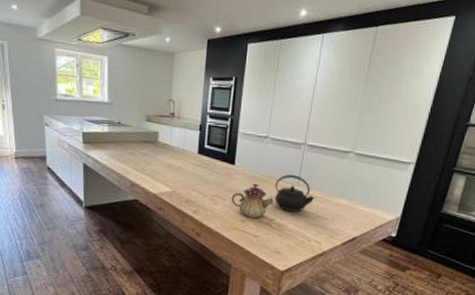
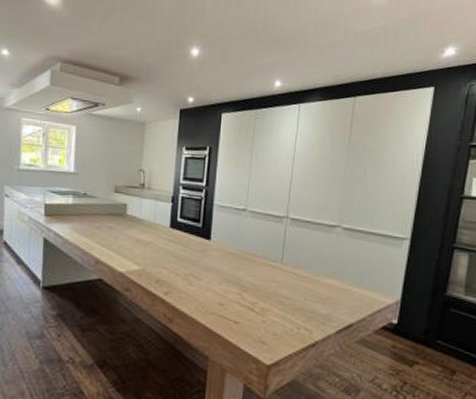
teapot: present [231,183,274,219] -> none [207,261,255,302]
kettle: present [275,175,315,212] -> none [256,251,302,294]

